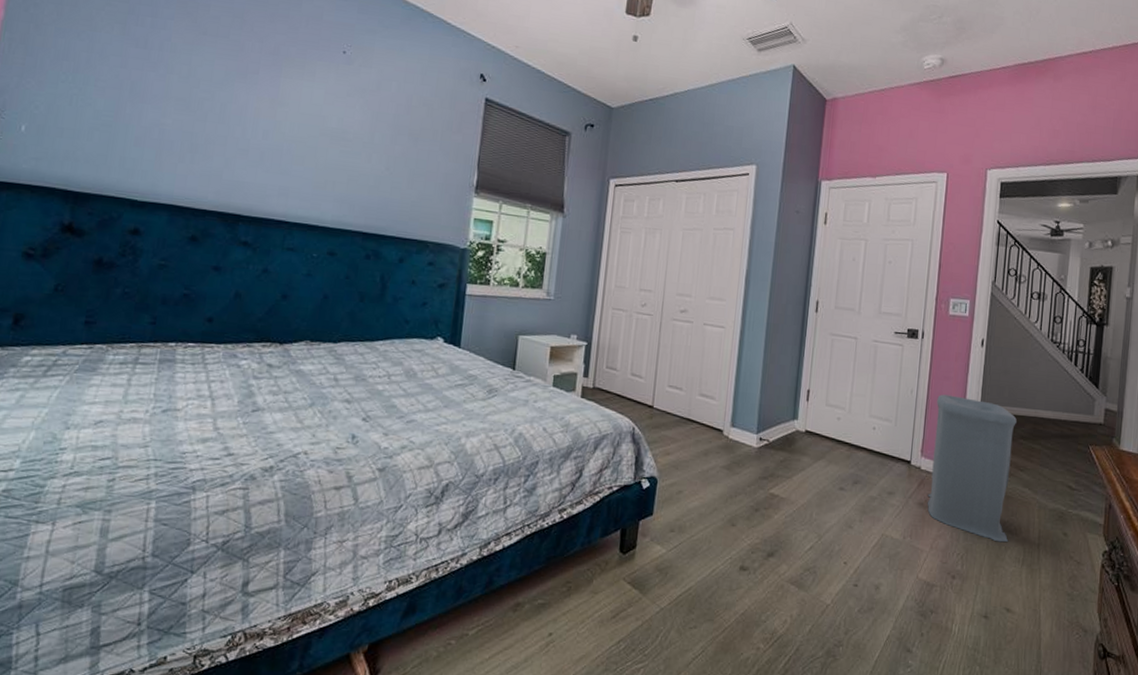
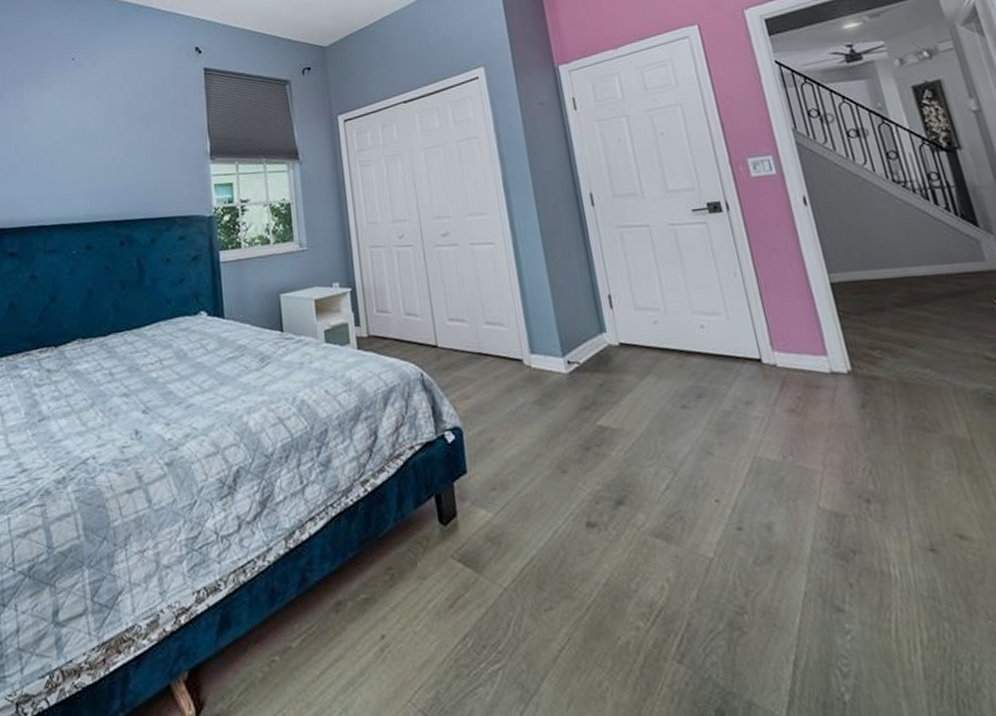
laundry basket: present [927,394,1017,543] -> none [769,269,928,446]

